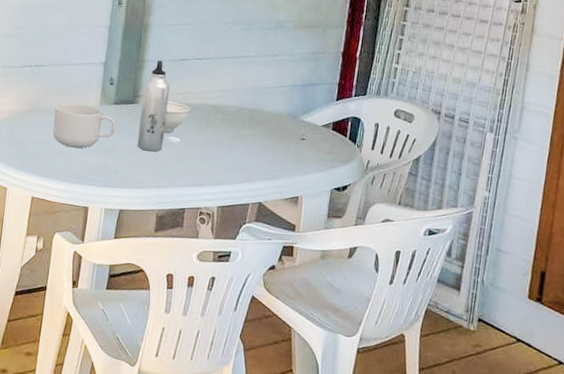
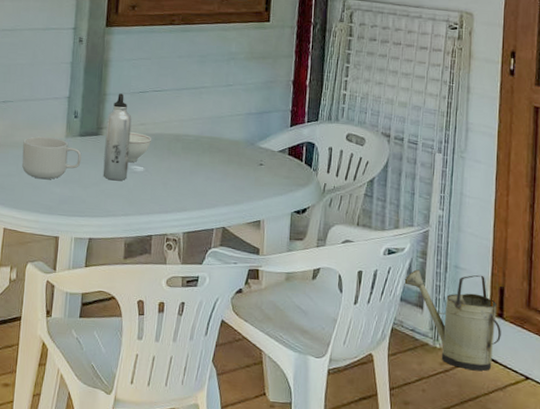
watering can: none [441,251,539,355] -> present [403,269,501,371]

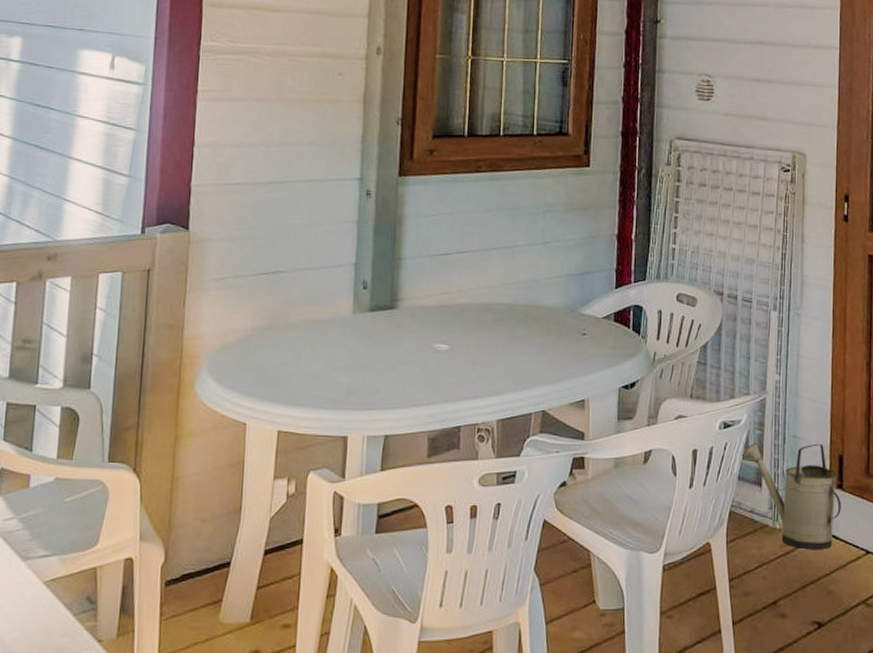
cup: present [21,136,82,179] -> none [298,313,373,366]
water bottle: present [103,93,132,181] -> none [399,257,433,363]
bowl: present [128,132,152,162] -> none [429,304,458,339]

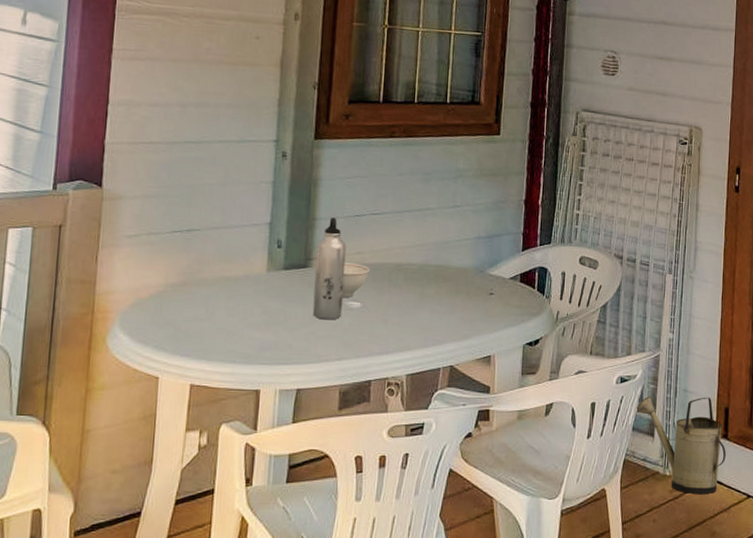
water bottle: none [399,257,433,363] -> present [312,217,347,320]
bowl: none [429,304,458,339] -> present [342,263,370,297]

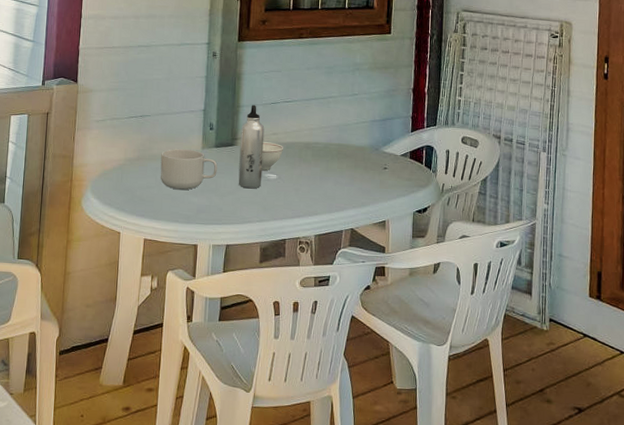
cup: none [212,271,287,322] -> present [160,148,218,190]
watering can: present [635,396,726,495] -> none [514,259,599,349]

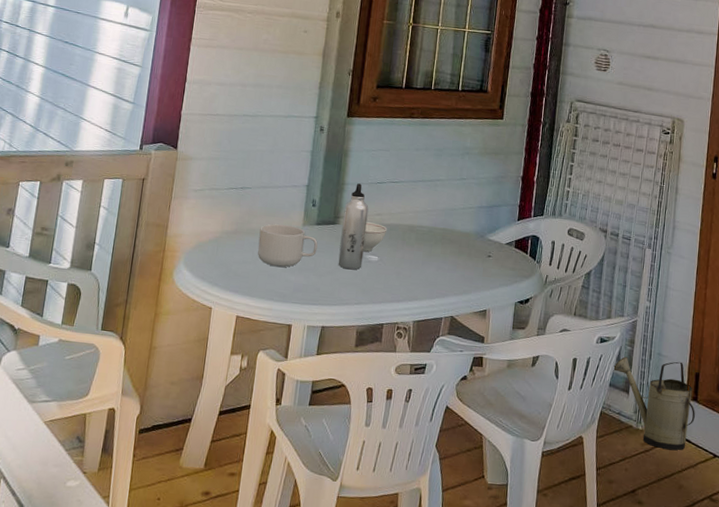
watering can: none [514,259,599,349] -> present [612,356,695,450]

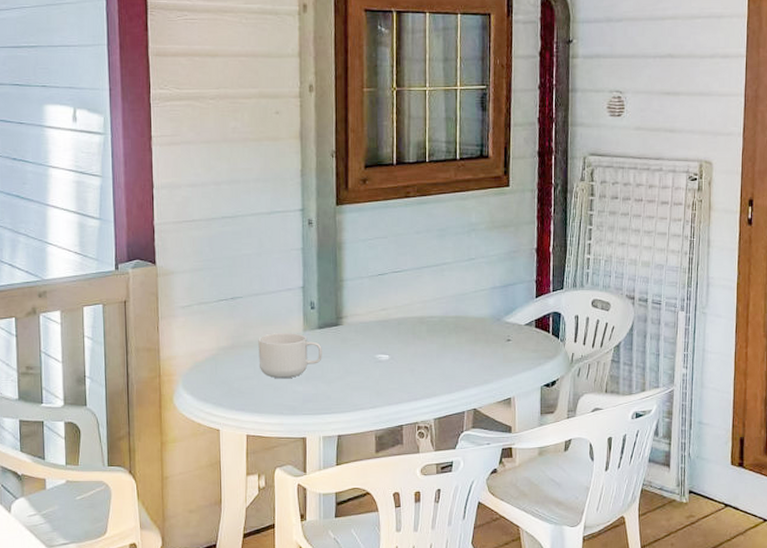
water bottle: present [338,183,369,270] -> none [346,278,373,372]
bowl: present [363,222,388,252] -> none [371,319,395,351]
watering can: present [612,356,695,450] -> none [650,428,742,520]

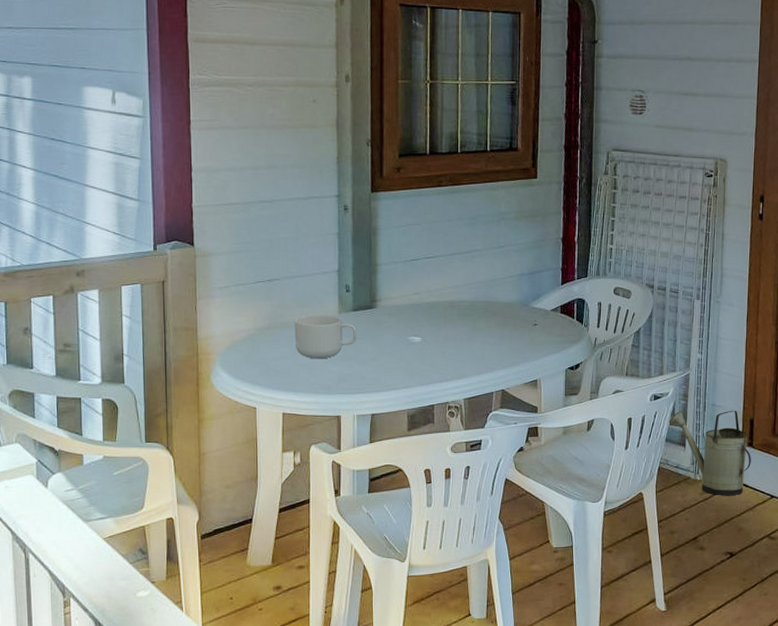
watering can: none [650,428,742,520] -> present [667,410,751,496]

